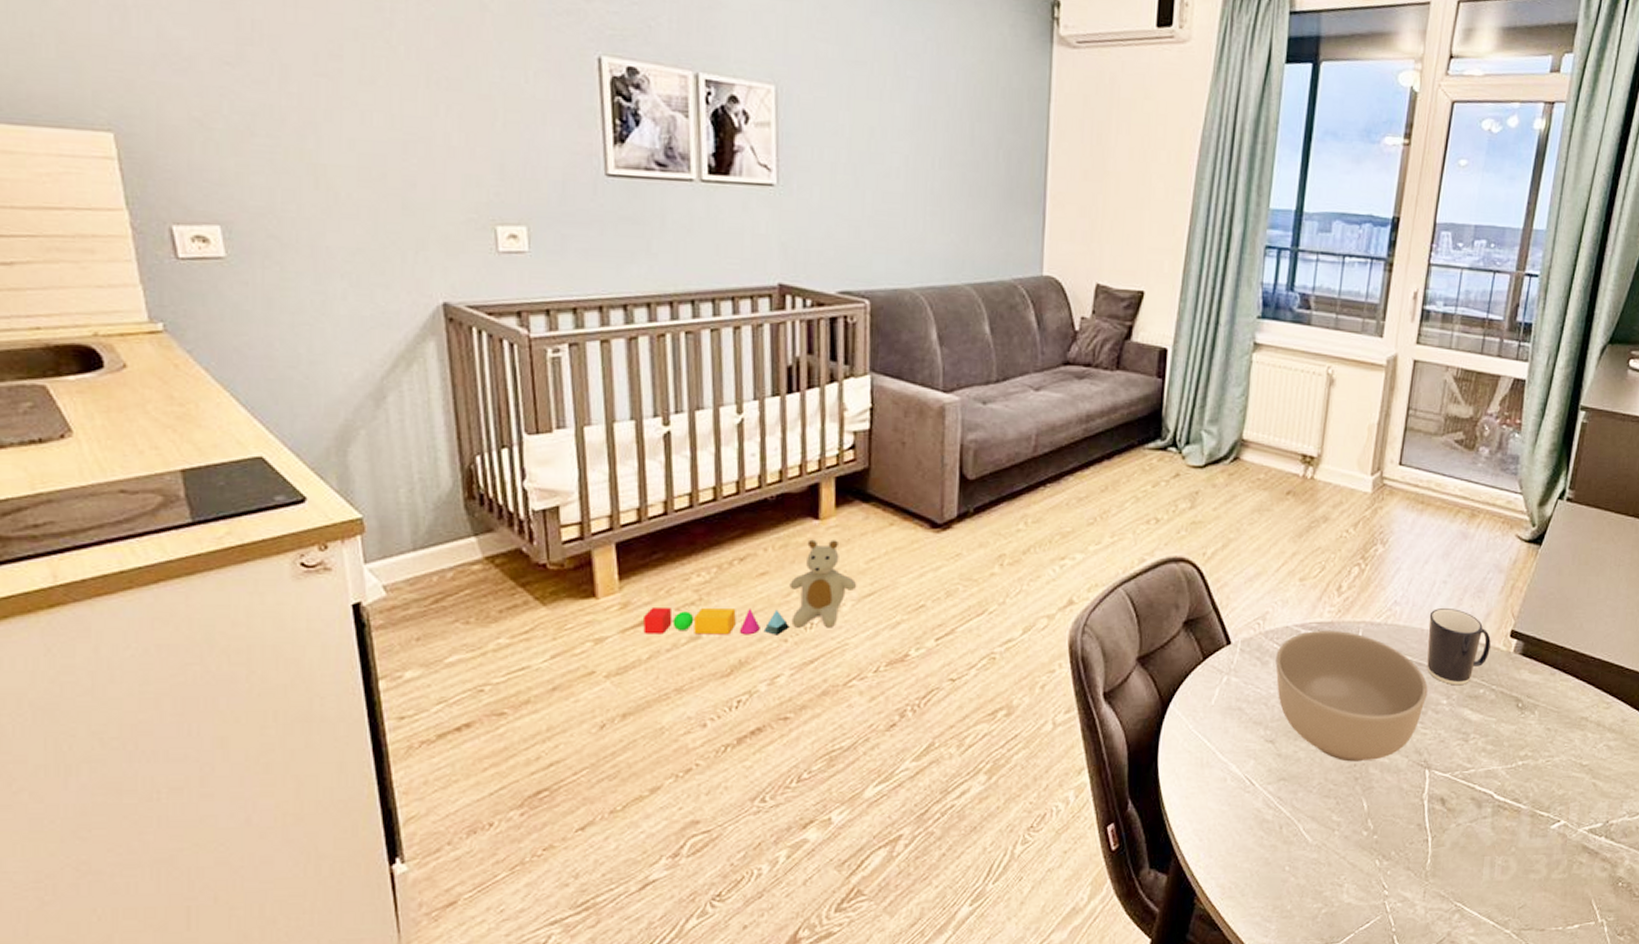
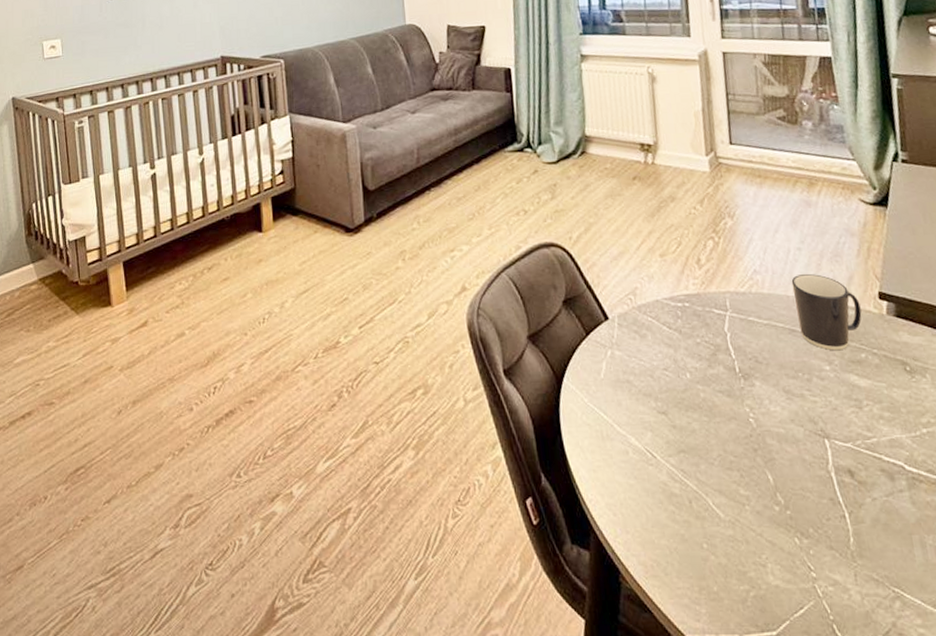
toy blocks: present [643,607,790,635] -> none [144,308,248,334]
stuffed bear: present [789,539,857,628] -> none [245,248,295,323]
bowl: present [1275,630,1428,762] -> none [652,301,809,432]

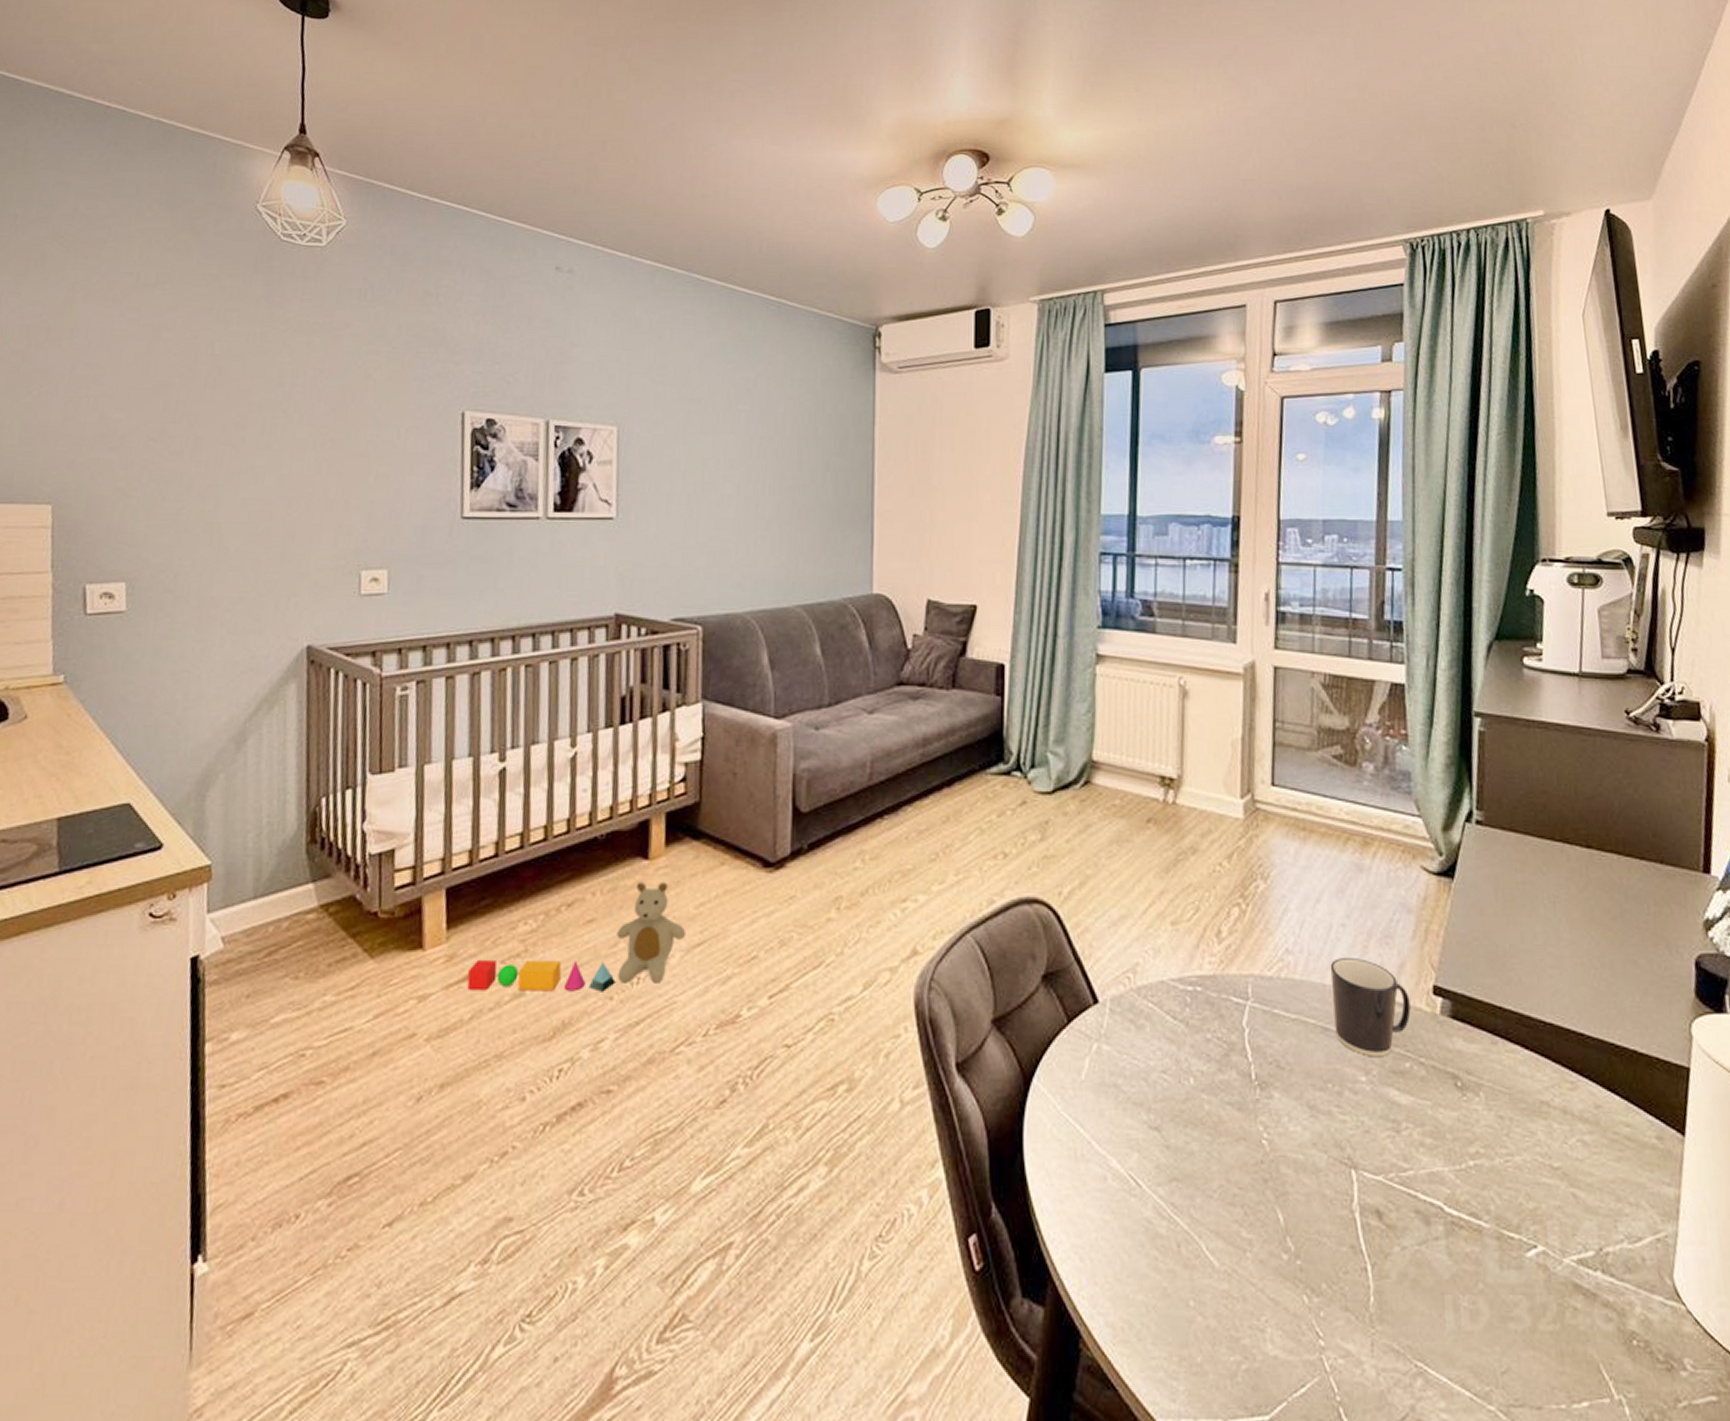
toy blocks: none [144,308,248,334] -> present [467,960,616,992]
stuffed bear: none [245,248,295,323] -> present [617,882,687,984]

